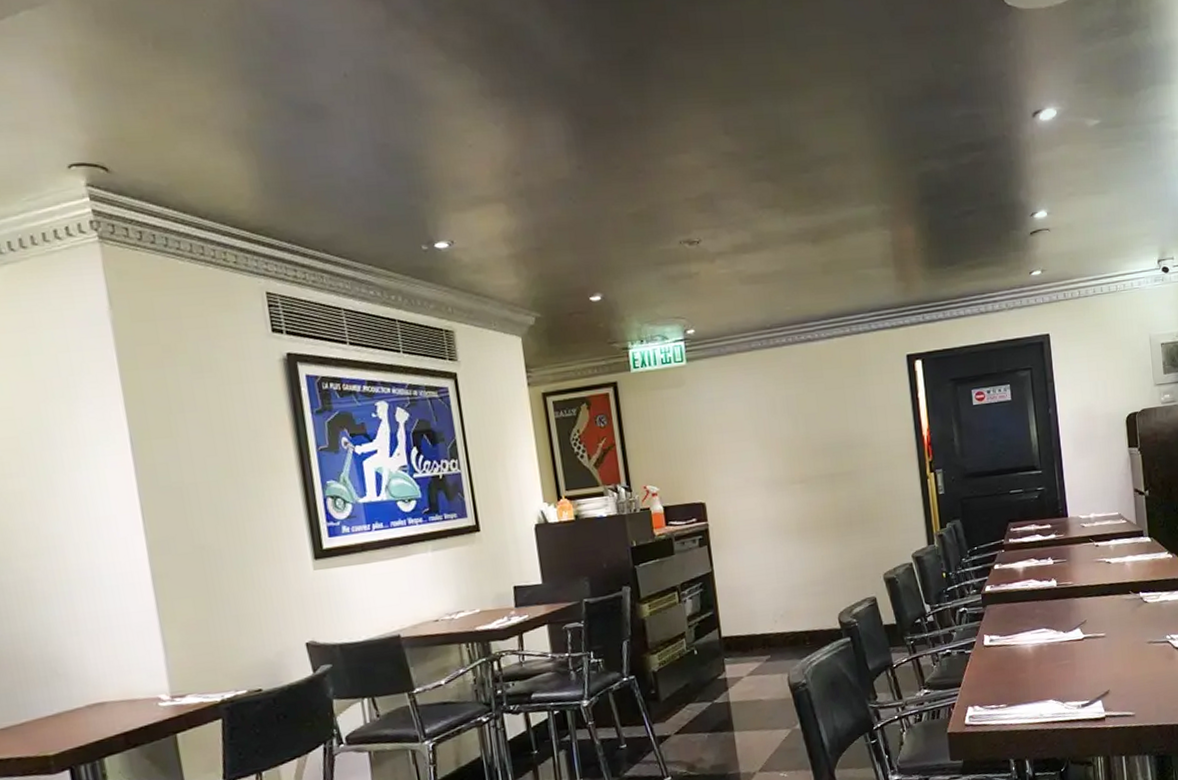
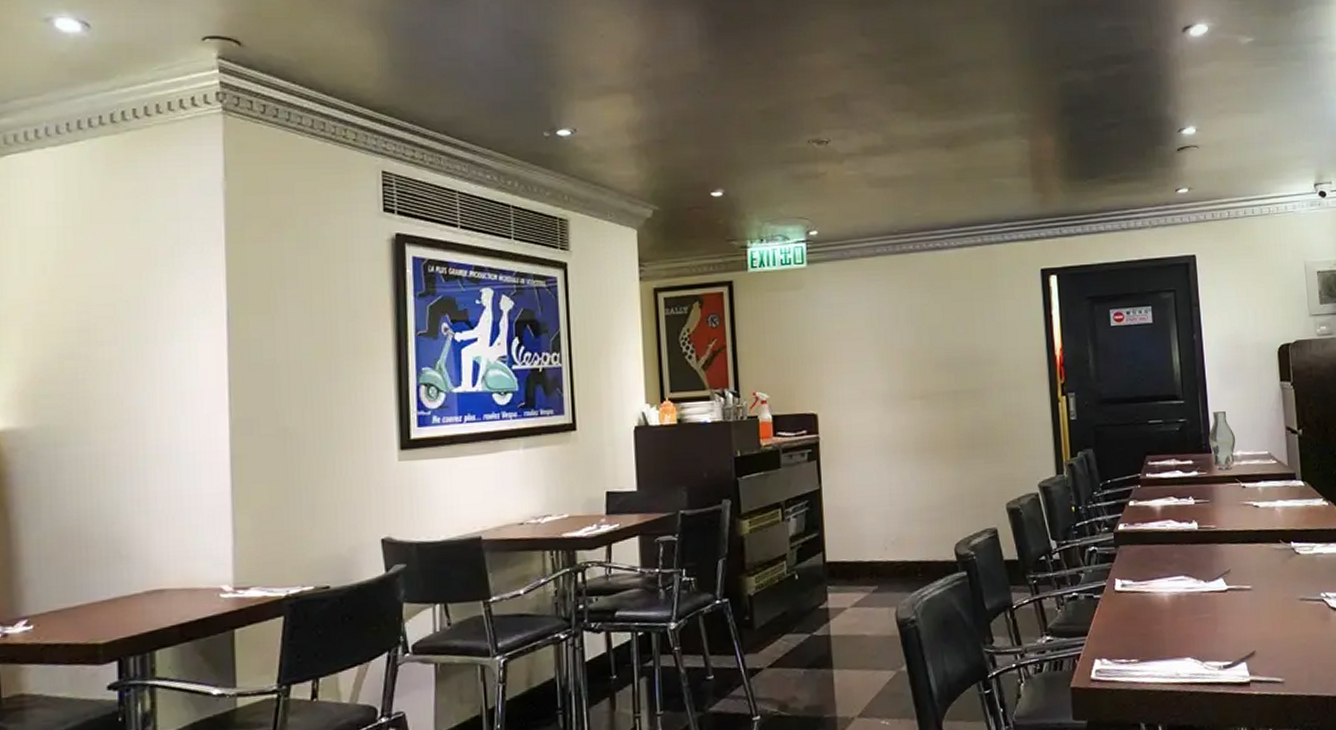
vase: none [1065,478,1089,532] -> present [1209,411,1236,470]

